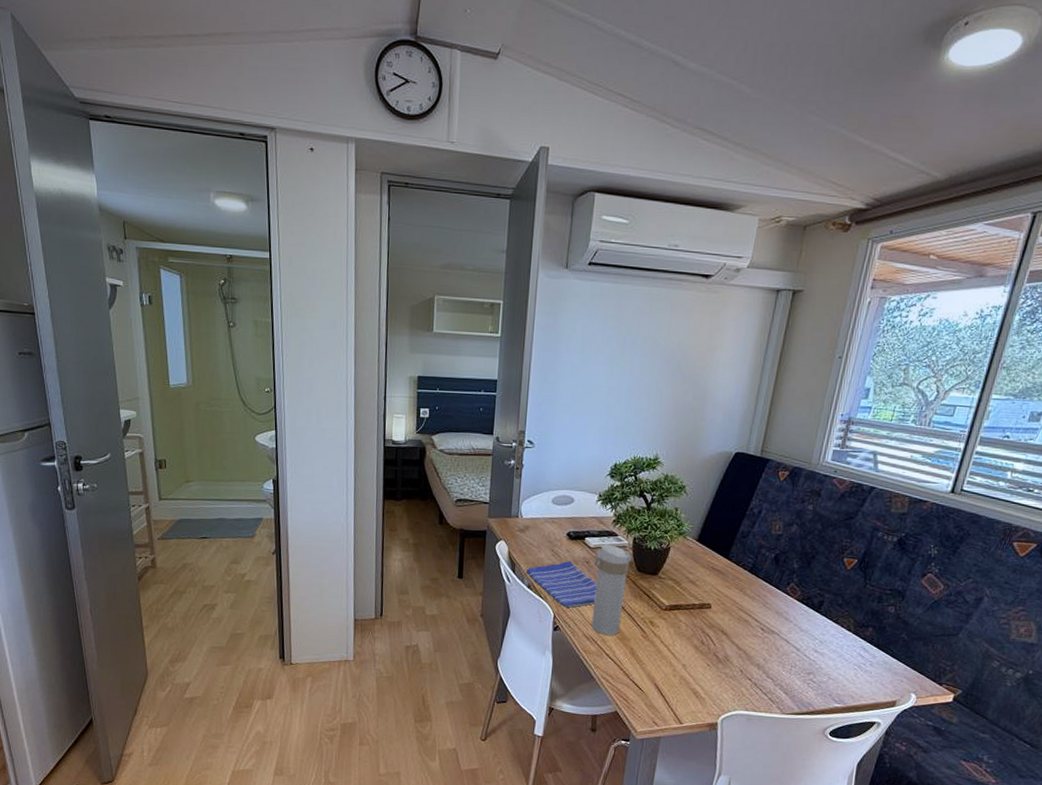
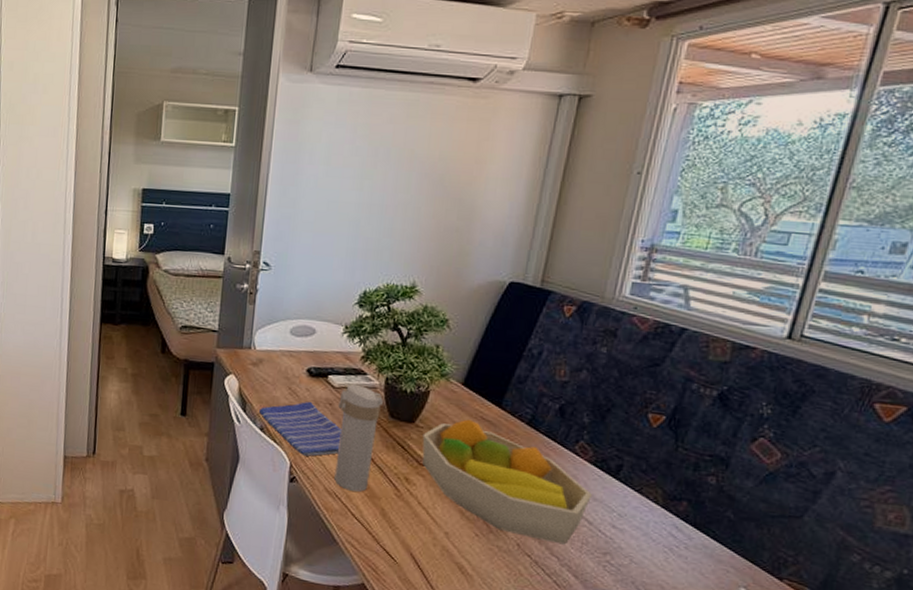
fruit bowl: none [664,569,800,669] -> present [422,419,592,545]

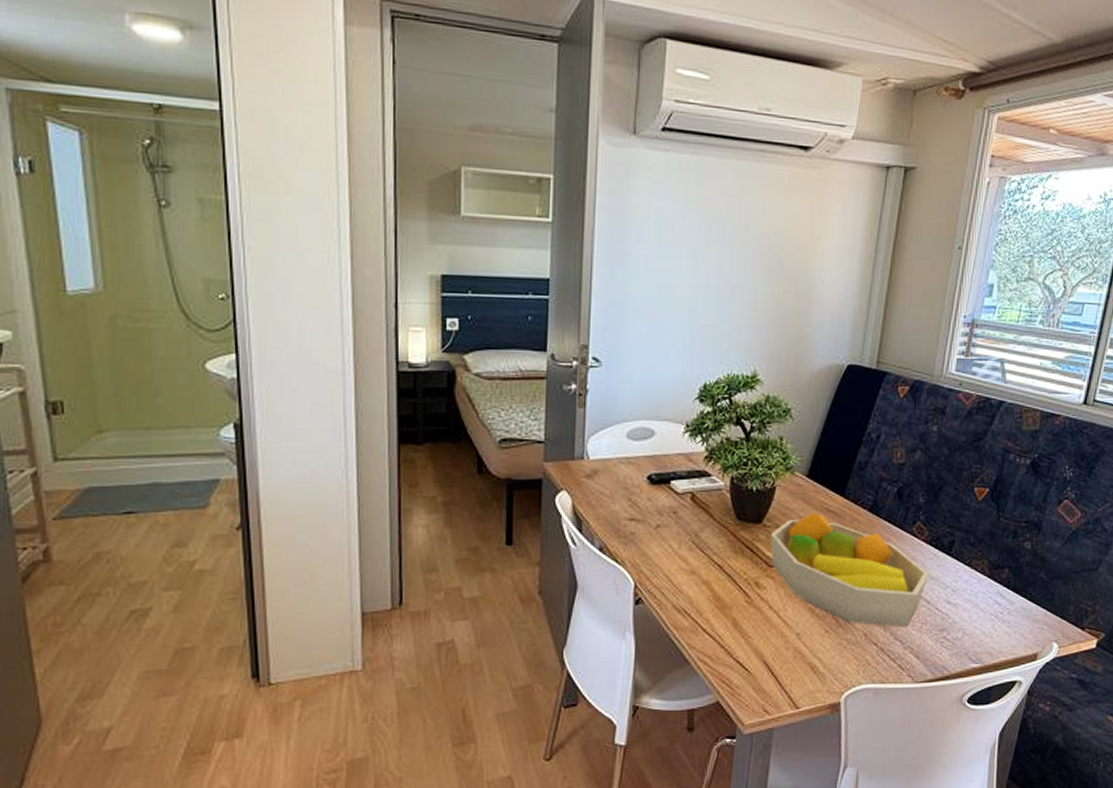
dish towel: present [259,401,342,456] -> none [597,512,688,573]
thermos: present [334,383,384,492] -> none [683,487,730,604]

